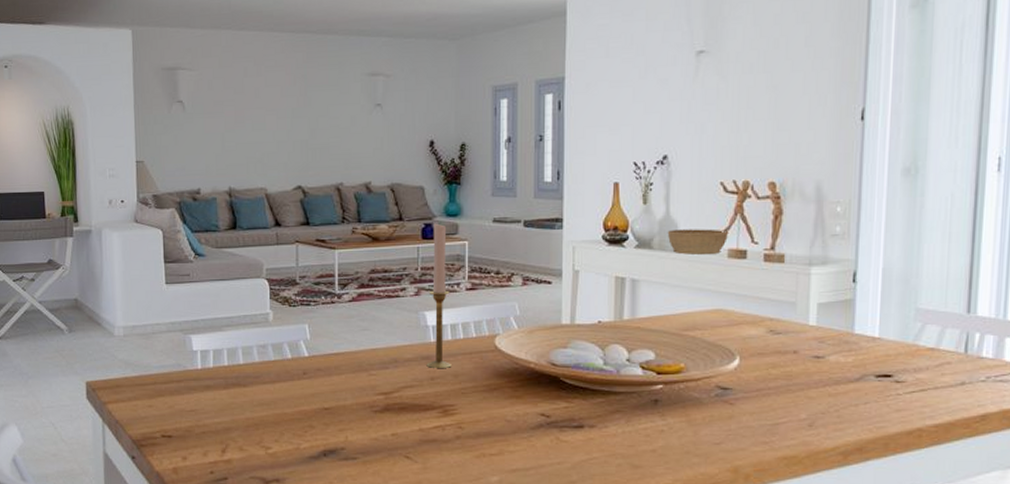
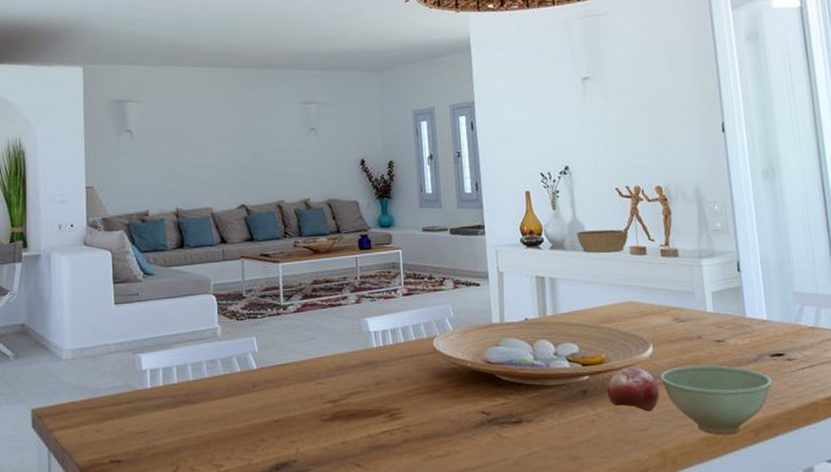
candlestick: present [426,222,452,368] -> none [368,233,395,373]
fruit: none [681,380,741,426] -> present [607,368,660,412]
bowl: none [744,381,873,456] -> present [660,365,772,435]

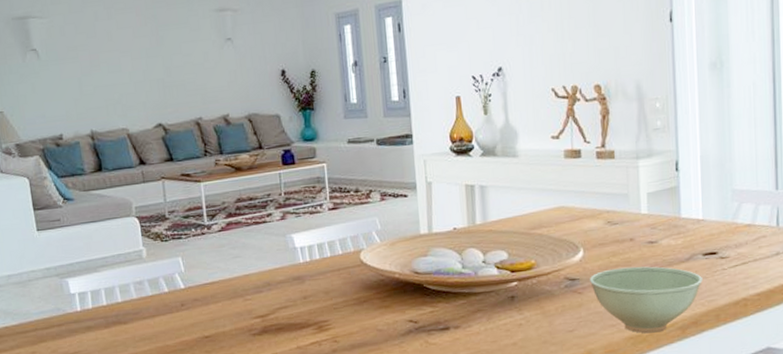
basket: present [576,229,629,253] -> none [508,132,564,159]
fruit: present [607,368,660,412] -> none [535,272,588,314]

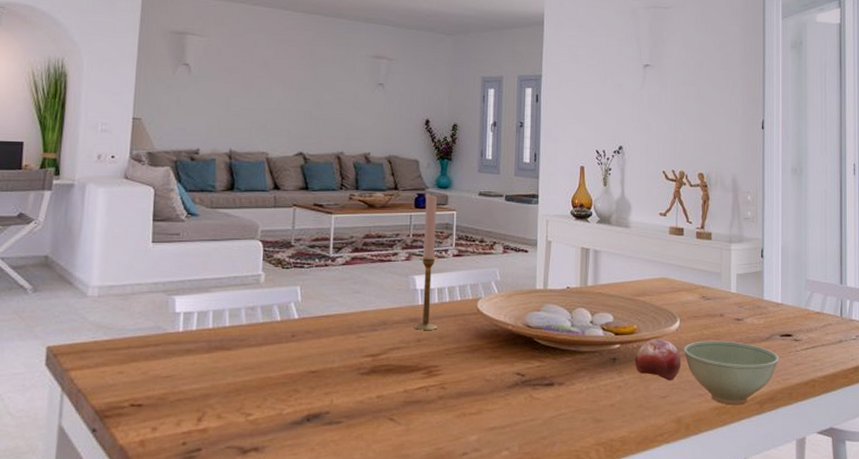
candlestick: none [292,147,322,288] -> present [414,193,438,330]
fruit: none [535,272,588,314] -> present [634,340,682,381]

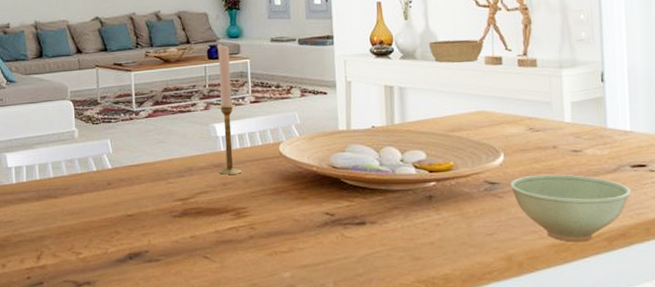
basket: none [622,209,670,231] -> present [428,39,485,63]
fruit: present [634,340,682,381] -> none [453,175,509,218]

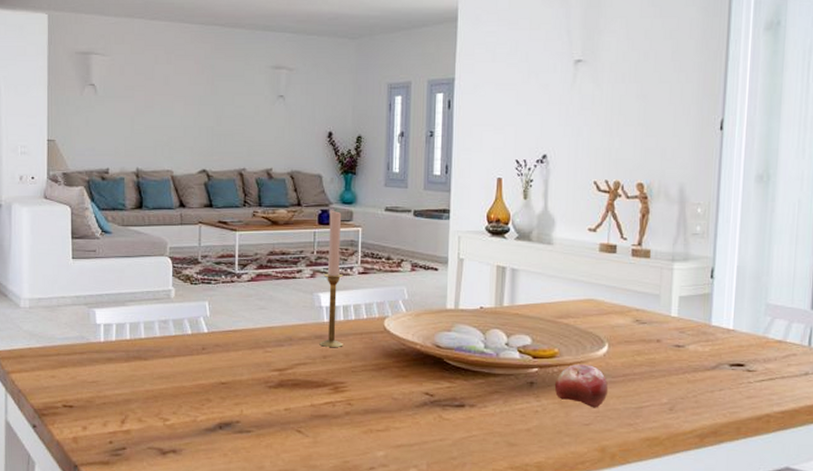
basket: present [428,39,485,63] -> none [545,224,601,248]
fruit: none [453,175,509,218] -> present [554,364,609,408]
bowl: present [511,174,631,242] -> none [612,367,727,438]

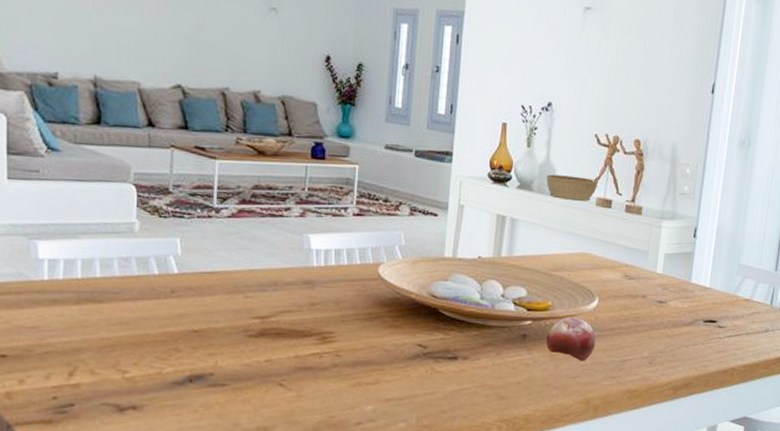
candlestick: present [319,209,343,347] -> none [307,142,338,294]
basket: none [545,224,601,248] -> present [546,174,599,201]

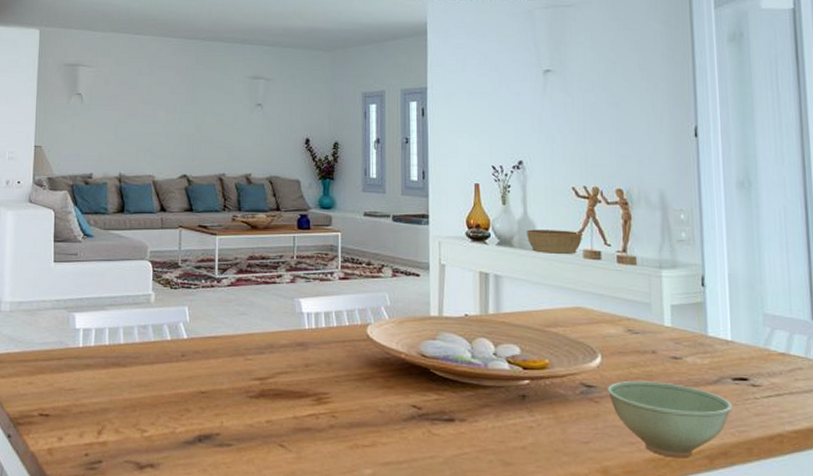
fruit: present [546,318,596,361] -> none [548,376,606,425]
bowl: none [599,322,700,390] -> present [608,380,732,459]

